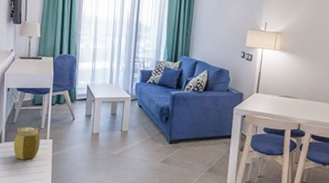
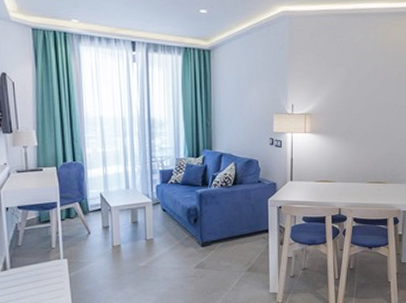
jar: present [13,126,40,160] -> none [21,246,53,286]

